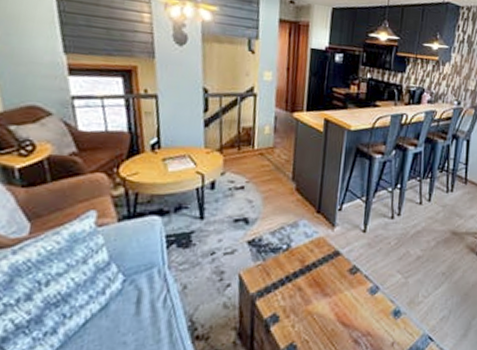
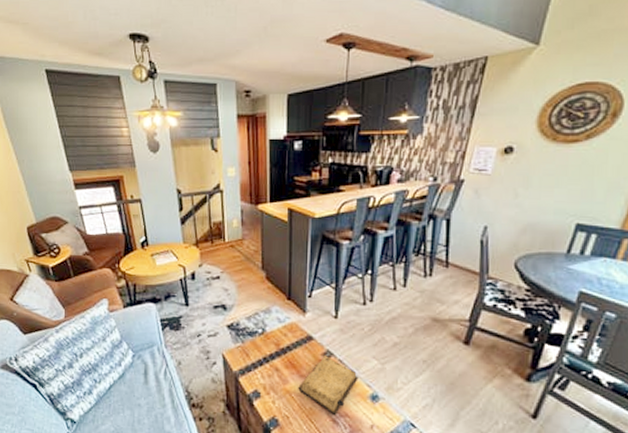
diary: none [321,272,383,336] -> present [298,355,358,416]

